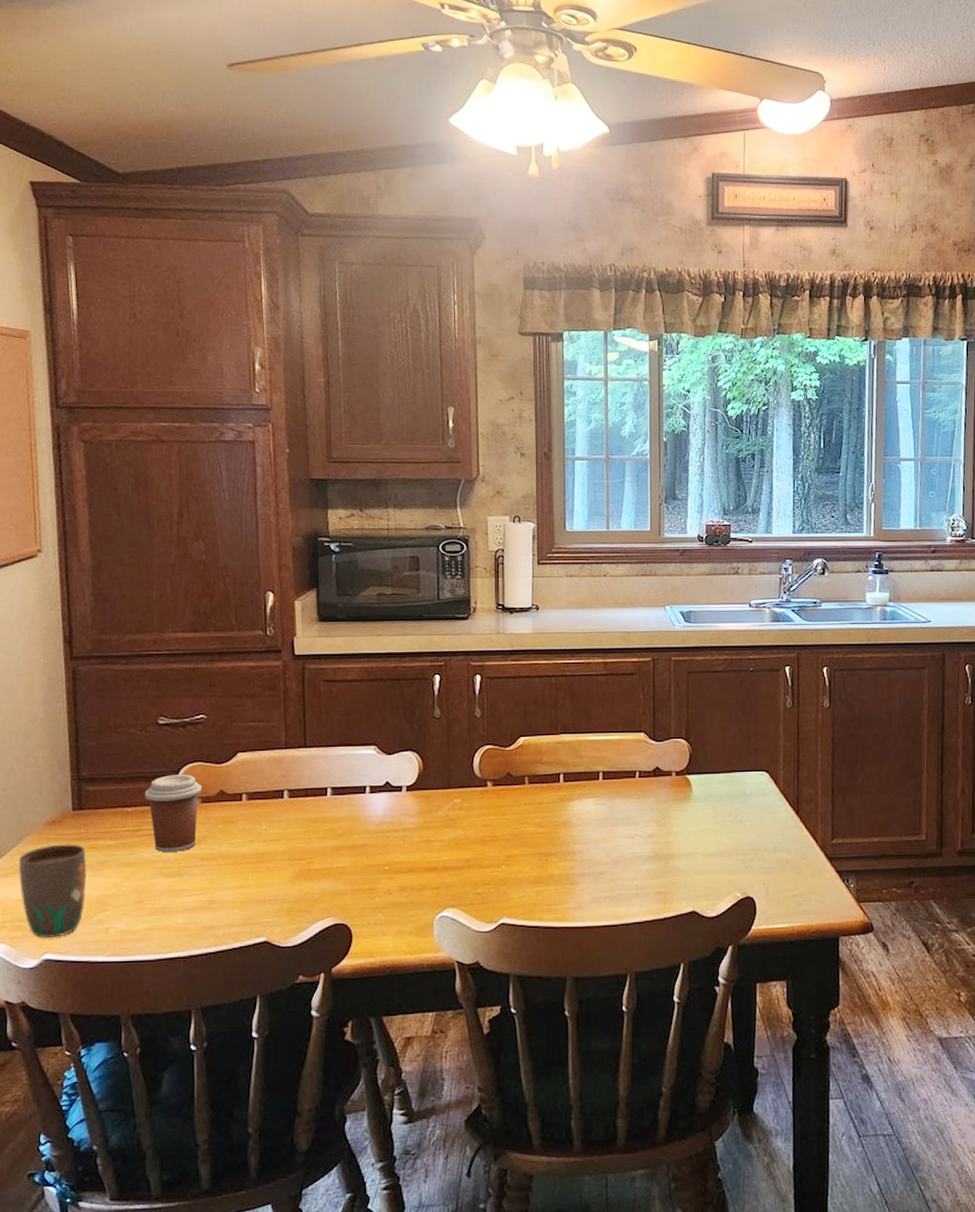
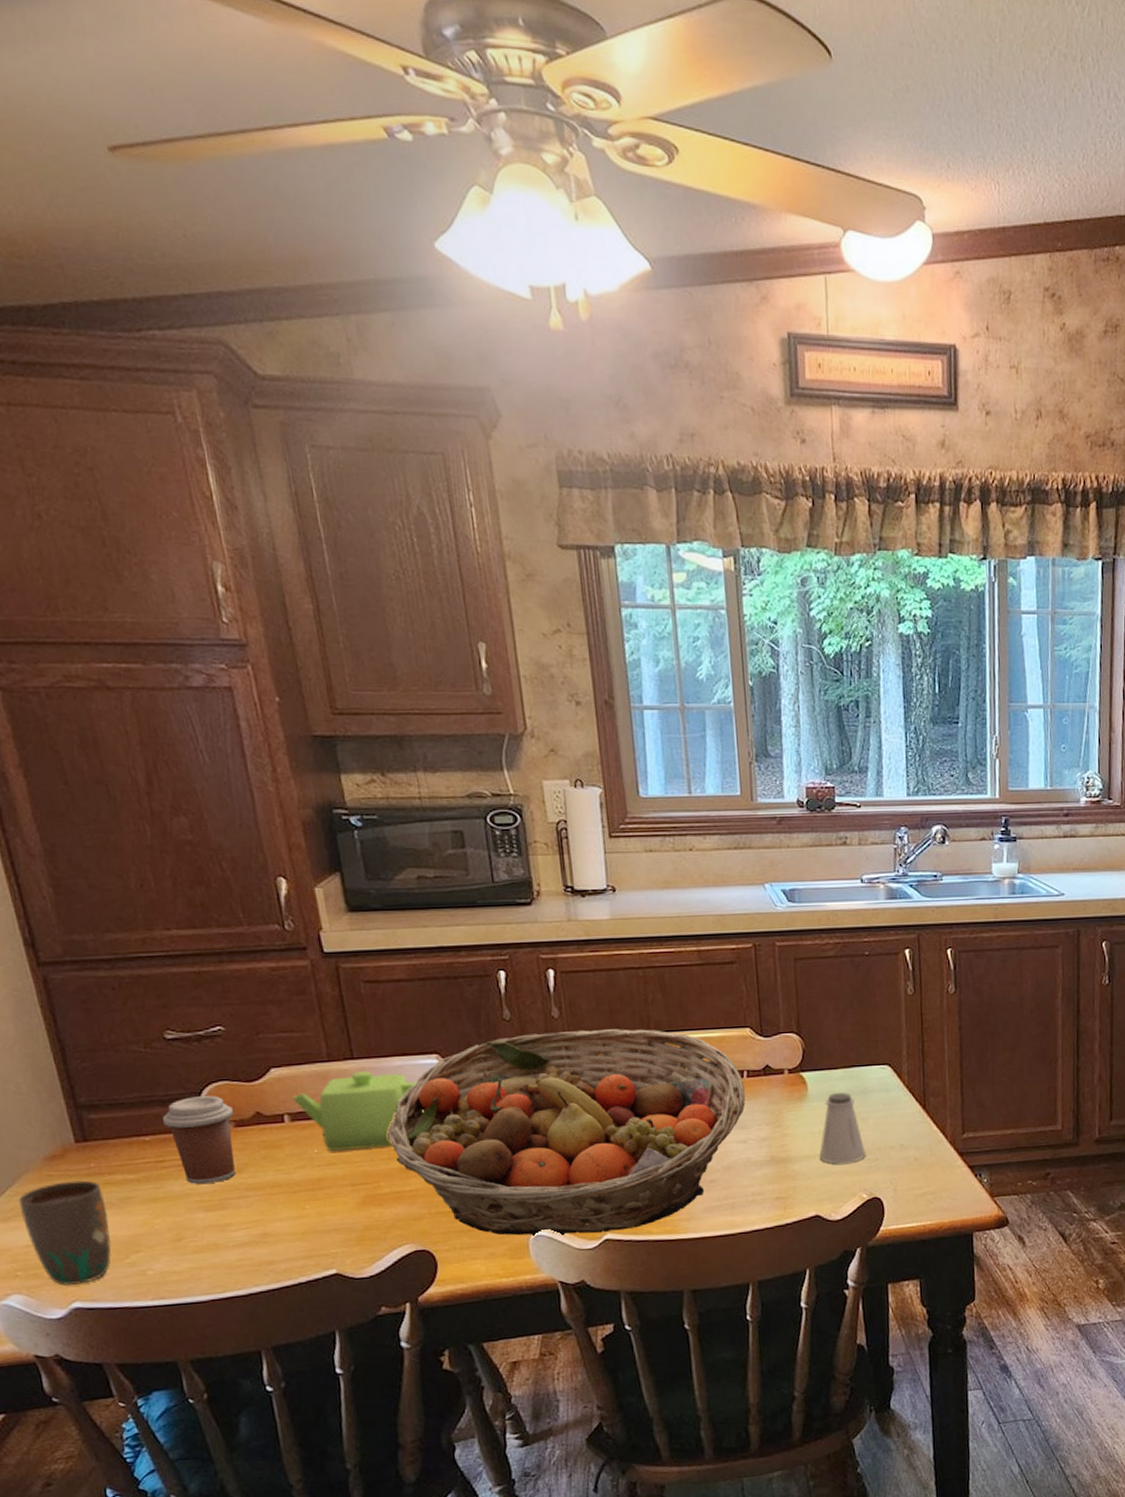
teapot: none [252,758,359,829] -> present [293,1071,425,1151]
fruit basket: none [325,729,636,917] -> present [387,1029,746,1236]
saltshaker: none [699,795,742,863] -> present [819,1093,866,1164]

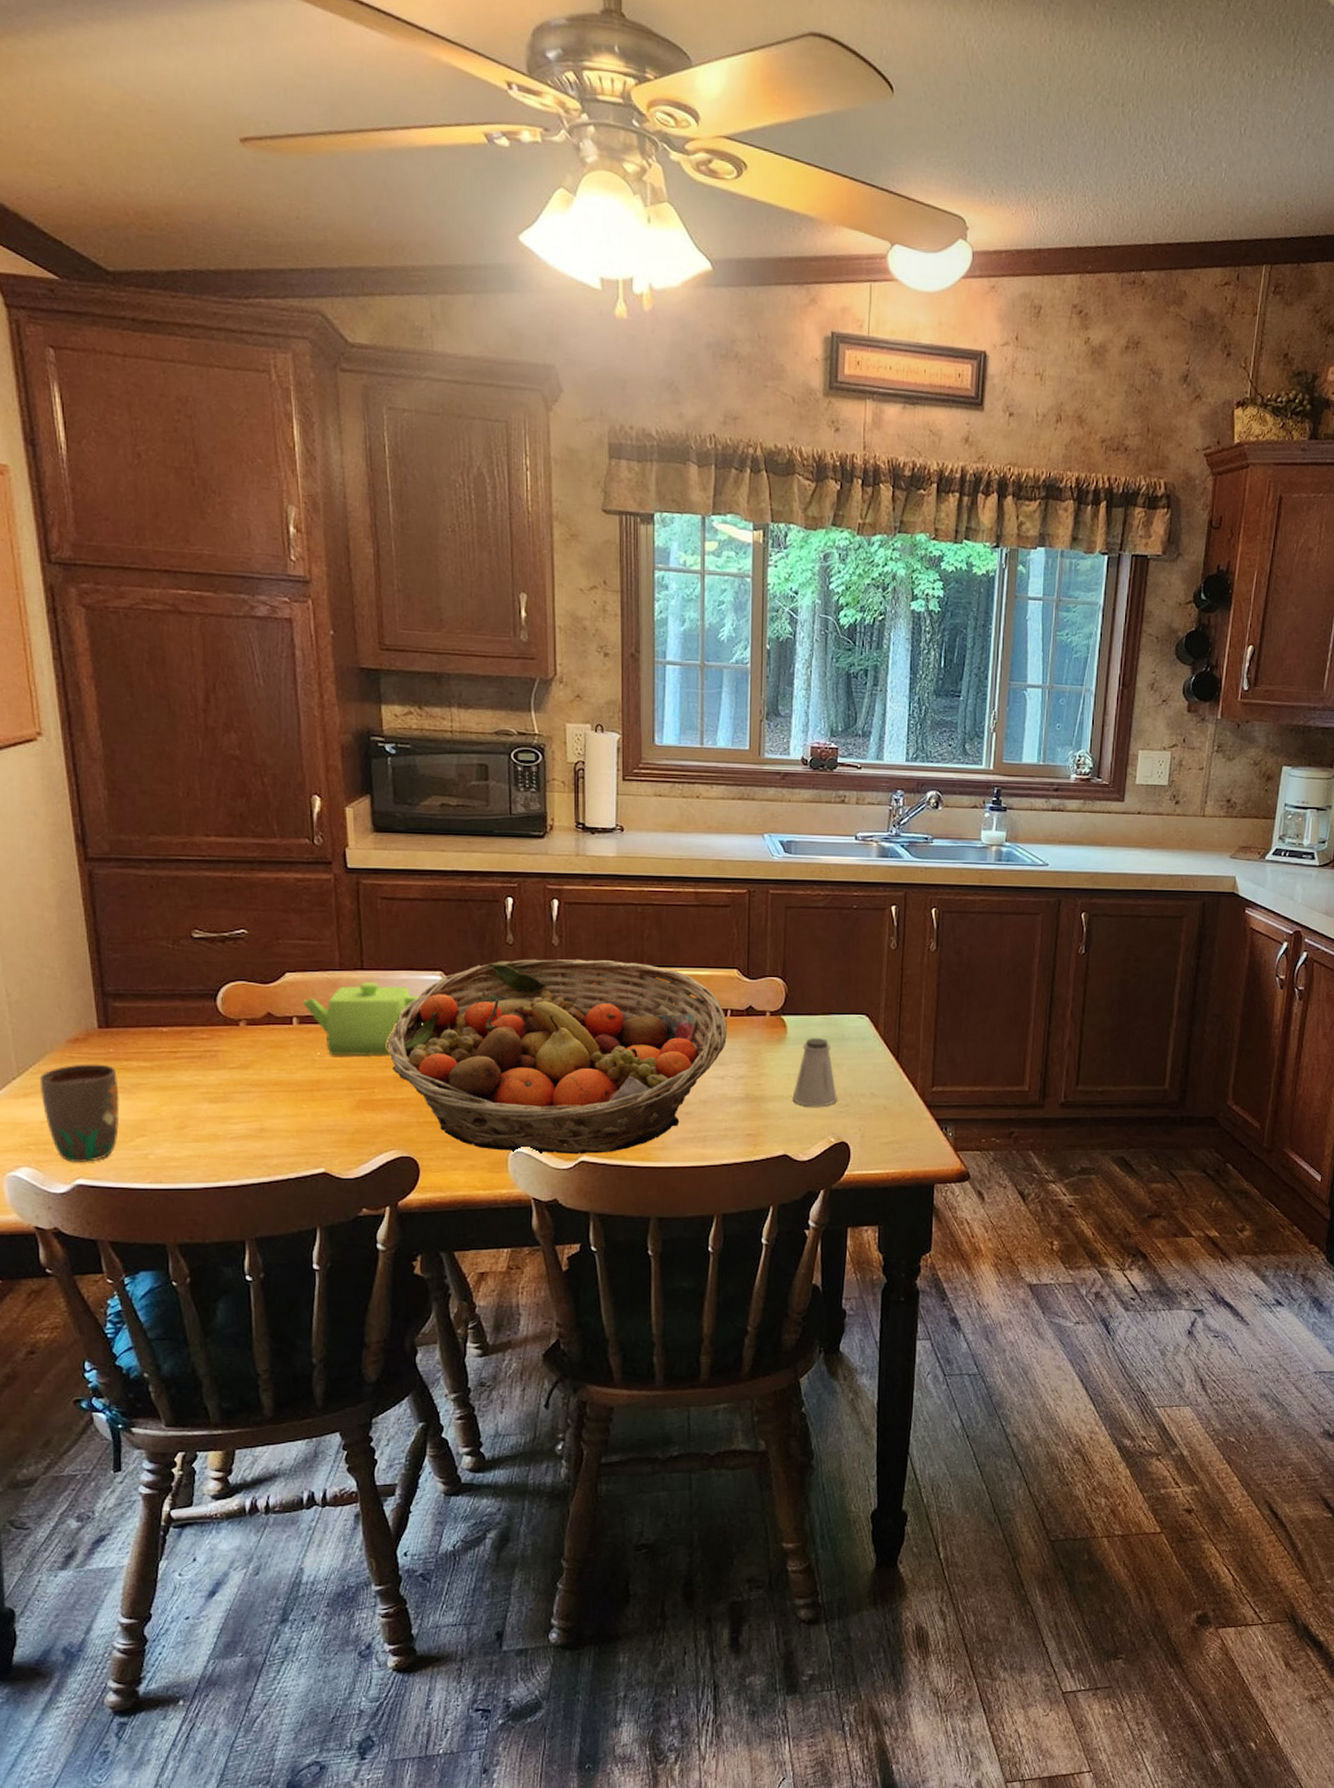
coffee cup: present [163,1096,236,1185] -> none [181,994,246,1077]

